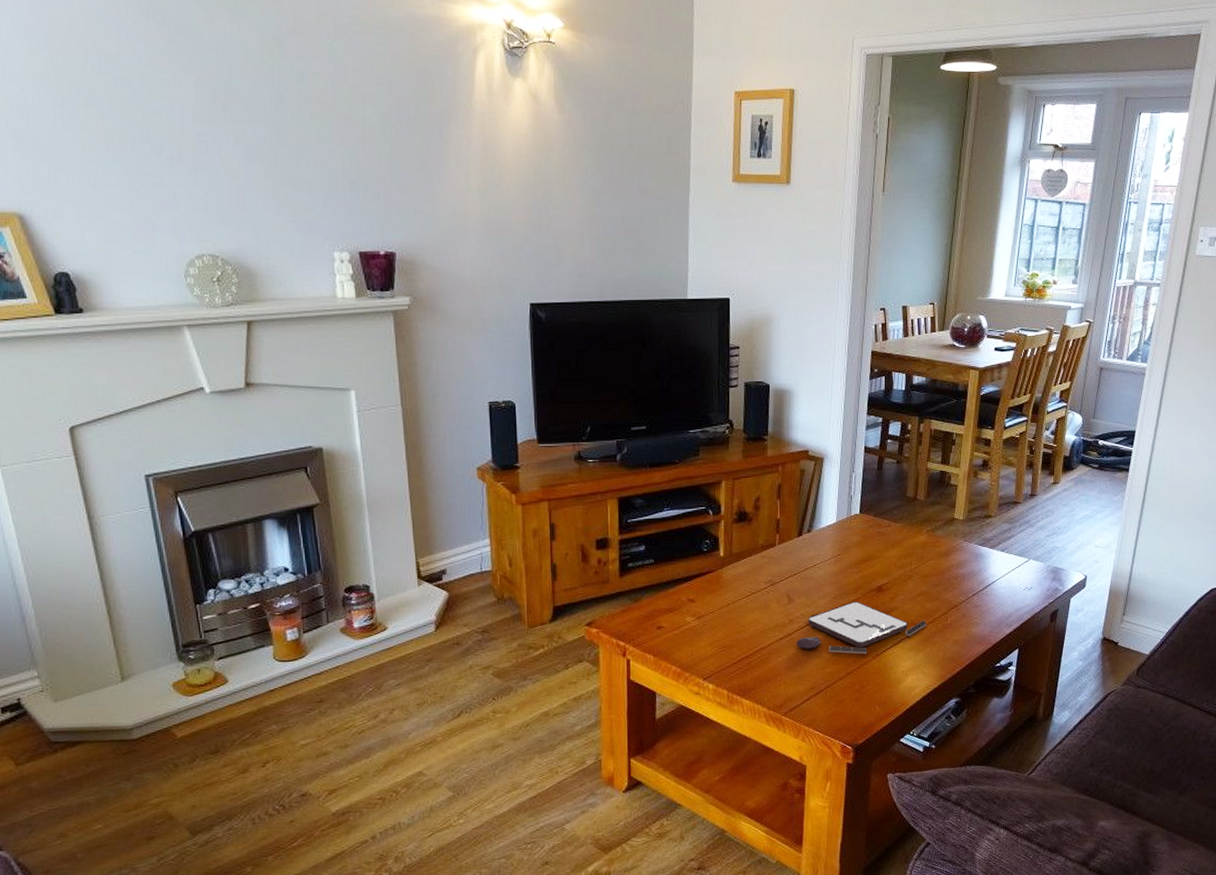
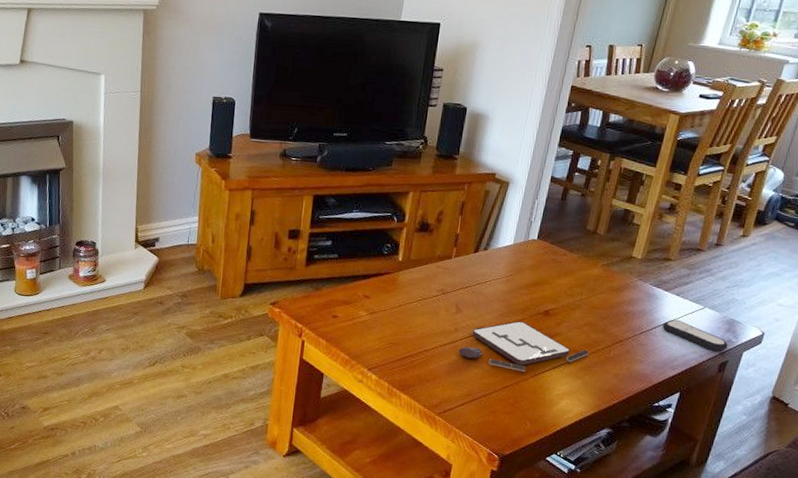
remote control: none [992,575,1056,602] -> present [662,319,728,352]

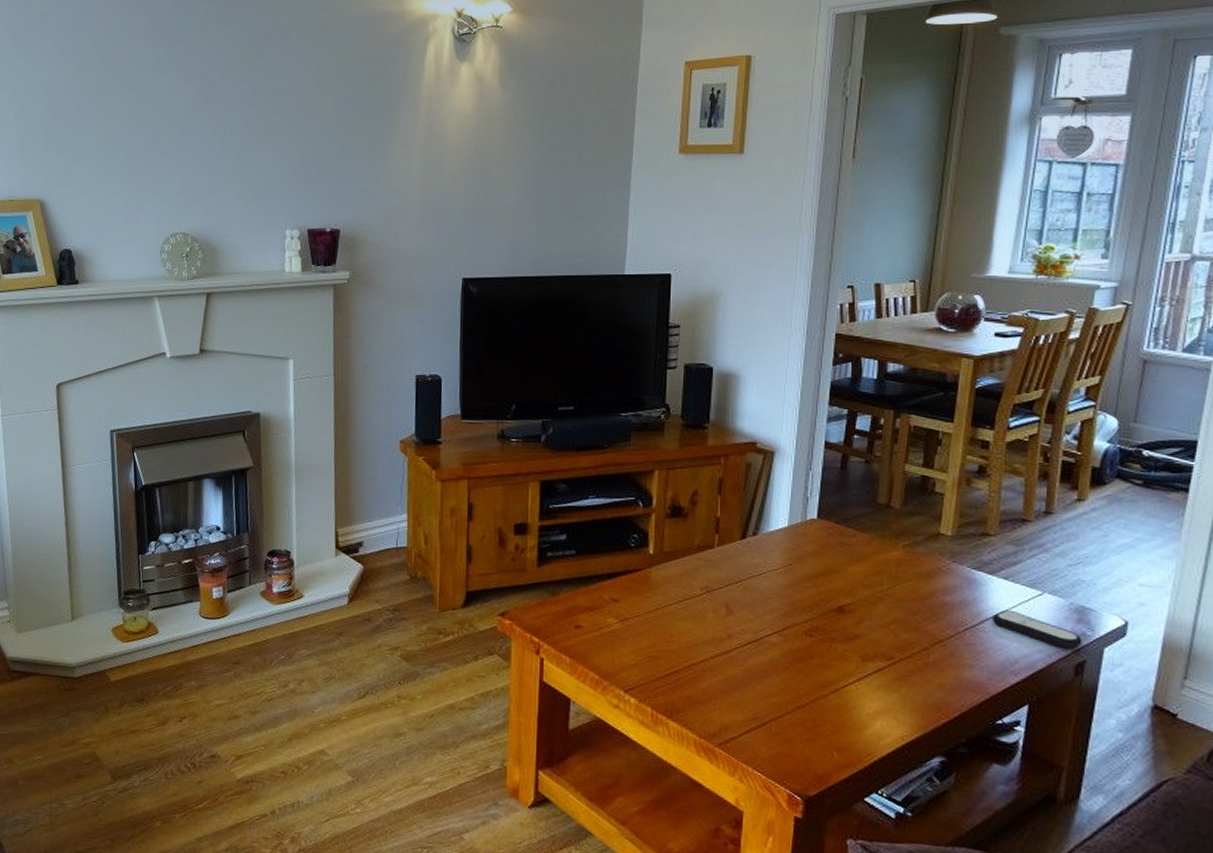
board game: present [459,321,590,372] -> none [735,621,903,686]

